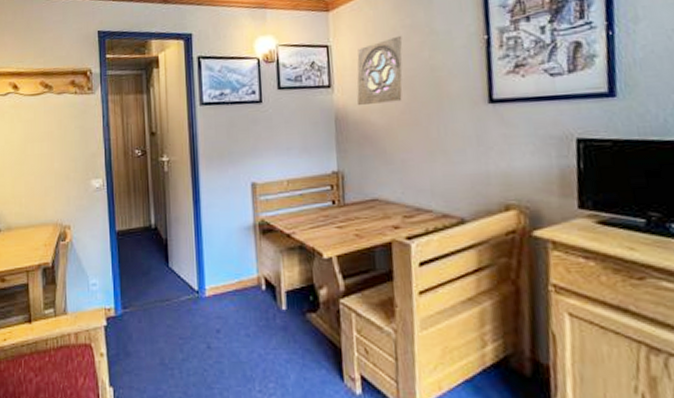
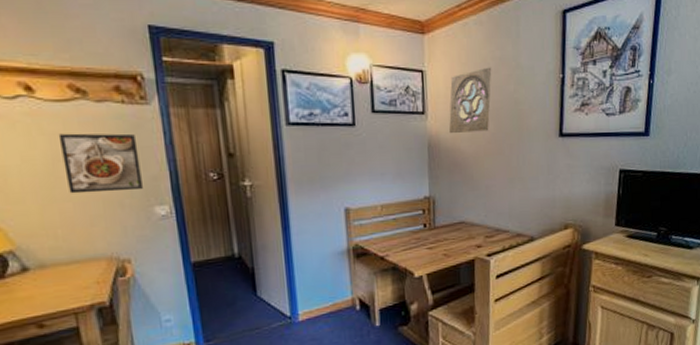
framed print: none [30,118,84,169] -> present [58,133,143,194]

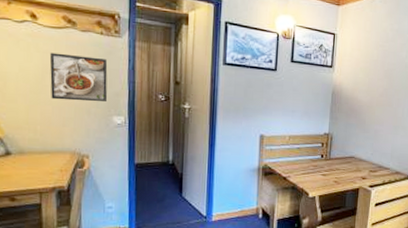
wall ornament: present [448,67,492,134] -> none [350,36,390,87]

